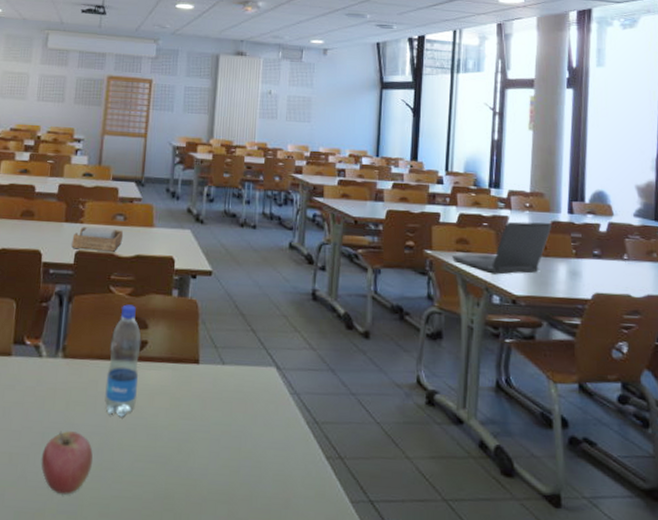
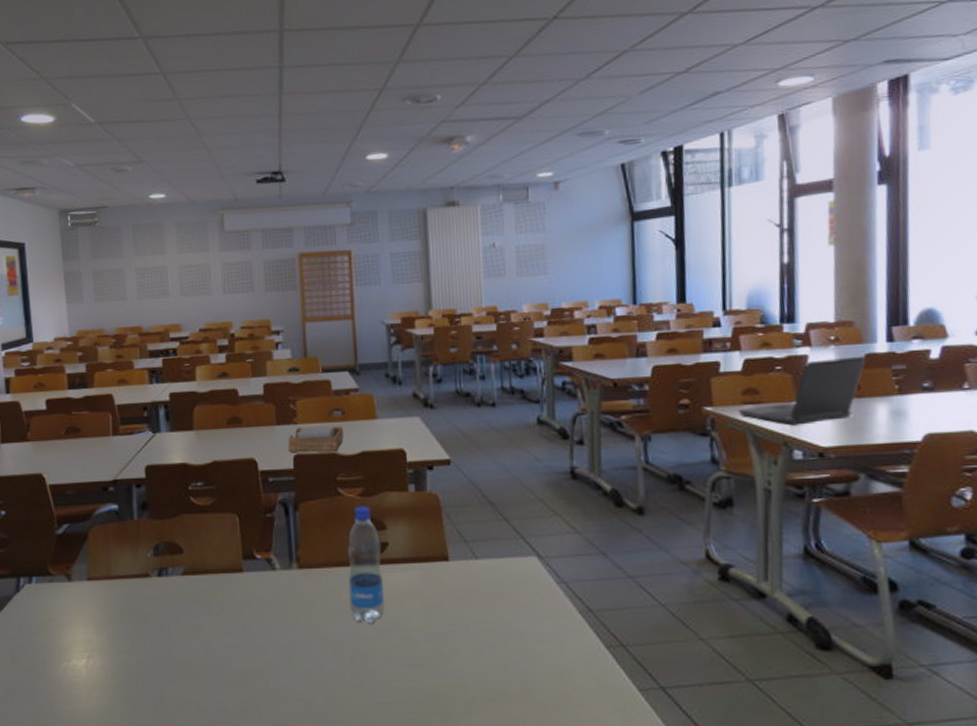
apple: present [41,430,93,494] -> none [292,642,347,705]

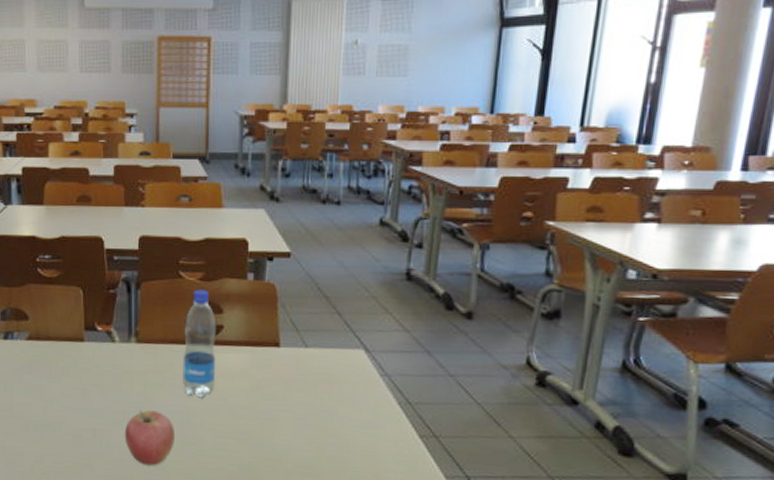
napkin holder: present [288,425,345,453] -> none [134,210,190,236]
apple: none [292,642,347,705] -> present [124,410,175,466]
laptop computer: present [739,355,865,426] -> none [580,182,716,246]

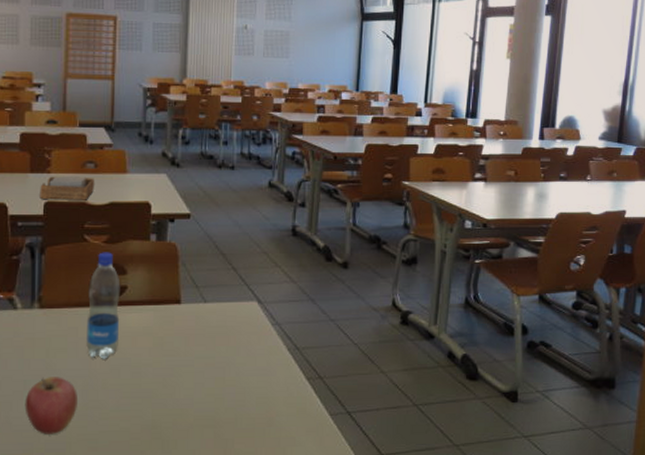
napkin holder: none [134,210,190,236] -> present [40,176,95,200]

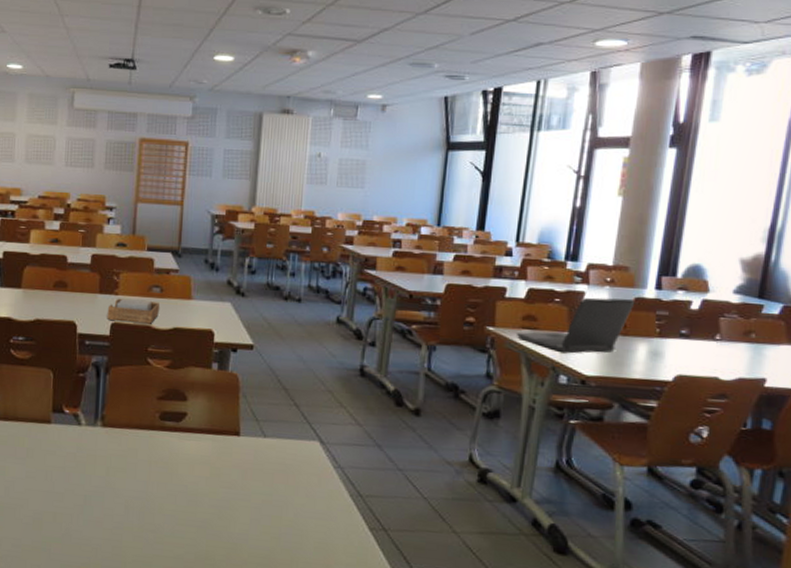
apple: present [24,377,77,434] -> none [84,494,134,552]
bottle: present [86,252,121,359] -> none [145,376,181,484]
laptop computer: none [429,149,523,201] -> present [517,297,634,354]

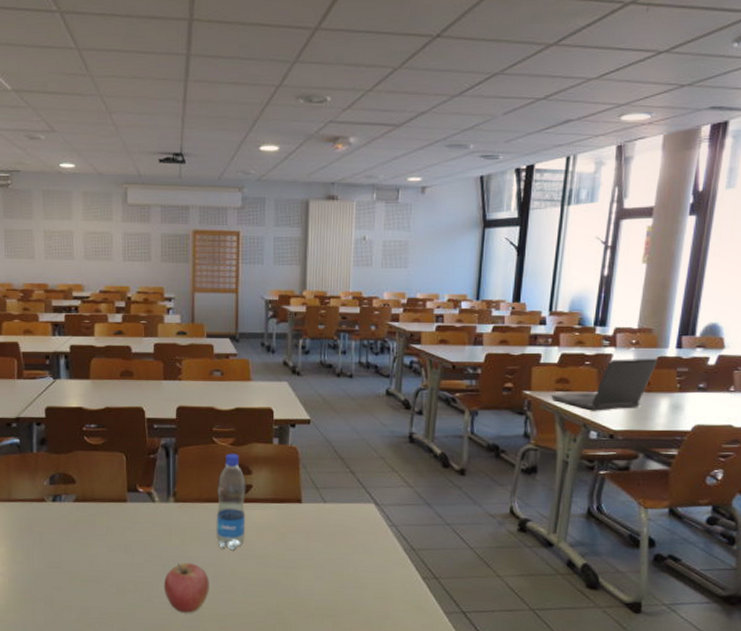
apple: none [84,494,134,552] -> present [163,563,209,613]
napkin holder: present [107,298,160,324] -> none [172,383,222,406]
bottle: none [145,376,181,484] -> present [216,453,246,550]

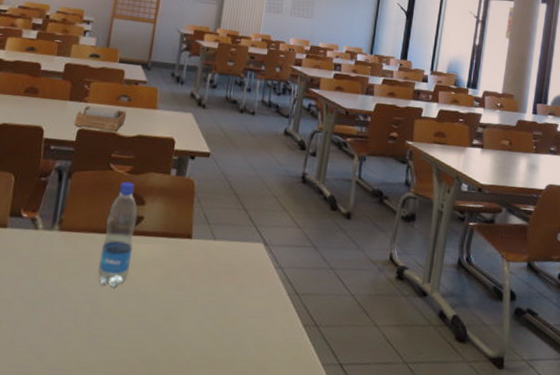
apple: present [163,563,209,613] -> none [30,299,83,359]
napkin holder: none [172,383,222,406] -> present [74,105,127,131]
laptop computer: present [551,358,657,411] -> none [430,119,517,165]

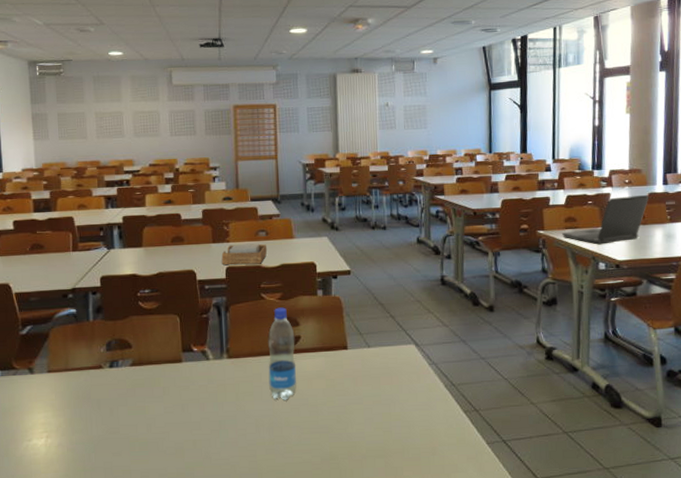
laptop computer: none [430,119,517,165] -> present [562,194,648,245]

